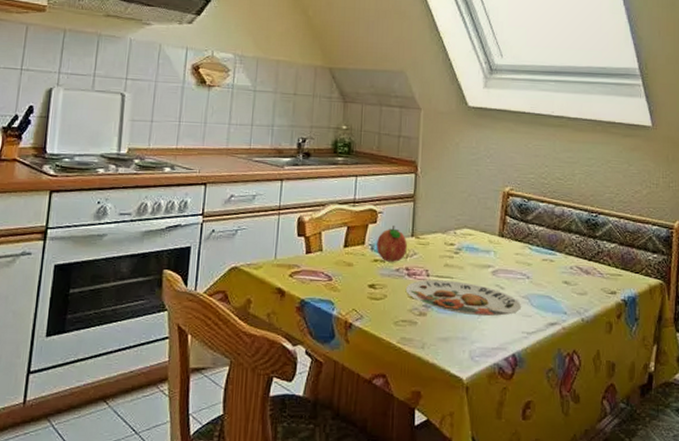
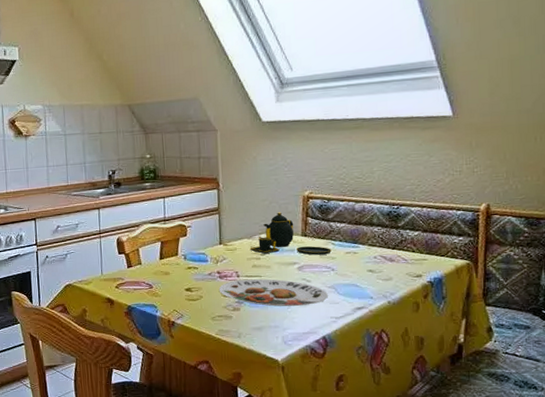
fruit: present [377,226,408,262] -> none [189,237,217,268]
teapot: none [443,207,528,260] -> present [249,212,331,255]

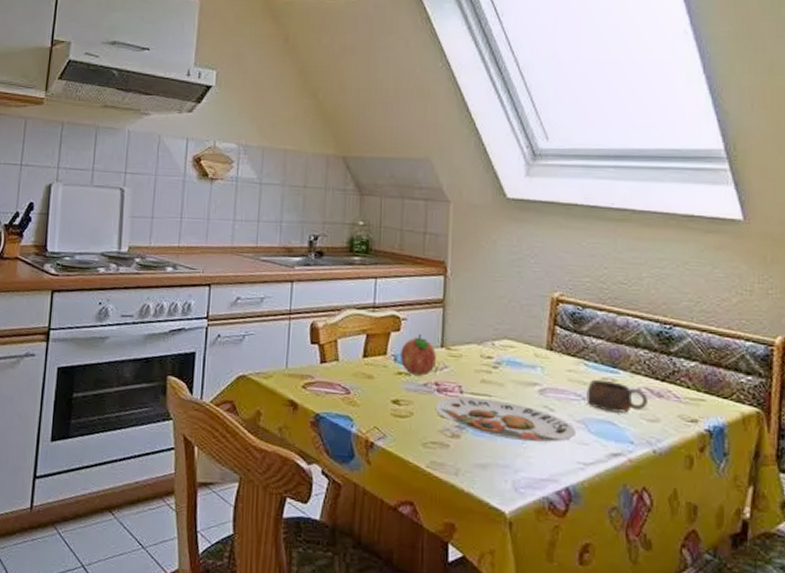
fruit: none [189,237,217,268] -> present [401,334,437,376]
teapot: present [249,212,331,255] -> none [479,314,583,378]
cup: none [334,253,382,277] -> present [586,379,647,413]

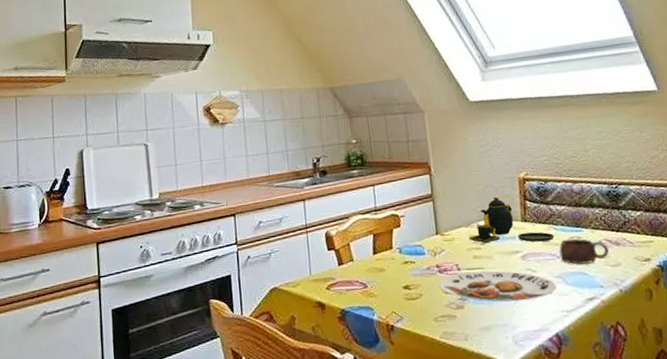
fruit: present [401,334,437,376] -> none [404,227,435,262]
teapot: none [479,314,583,378] -> present [468,196,554,243]

